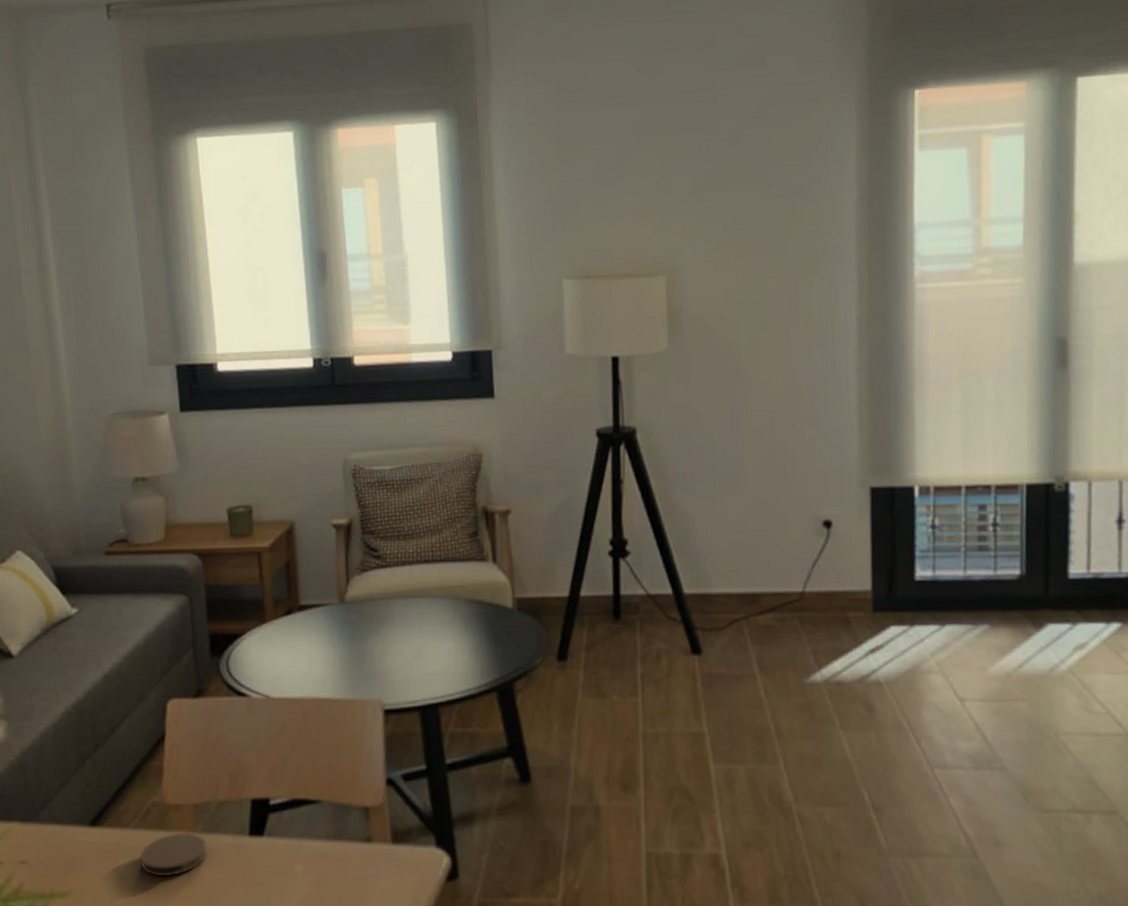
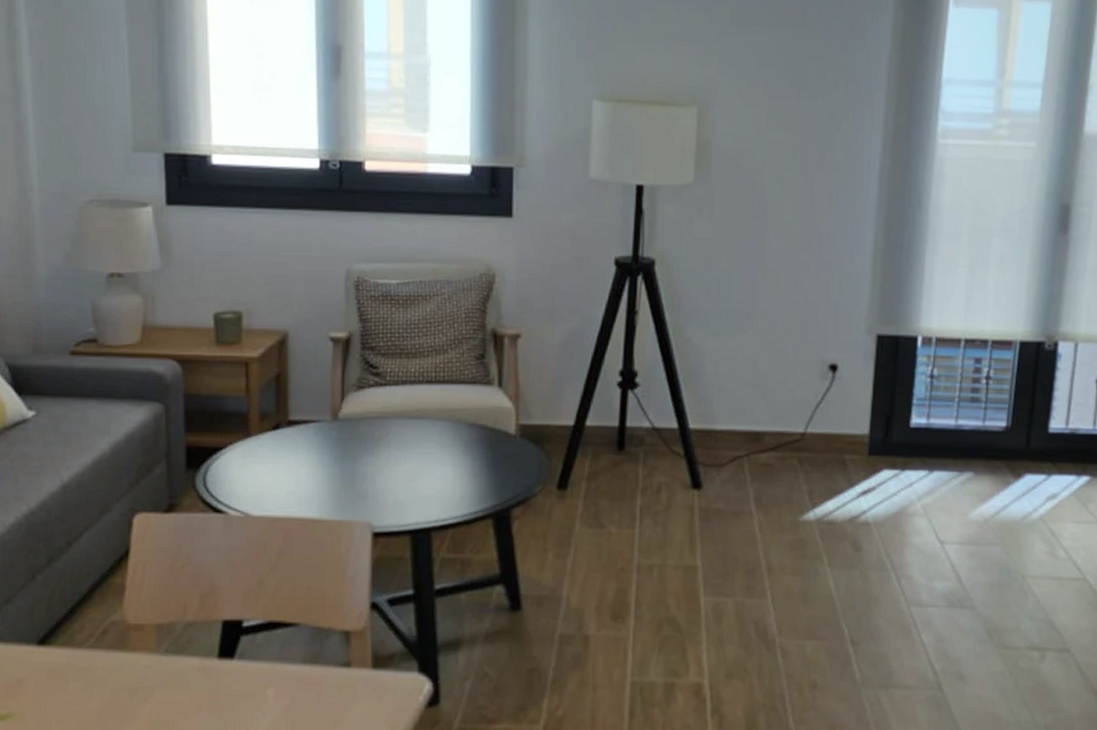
coaster: present [140,832,208,877] -> none [94,654,170,700]

